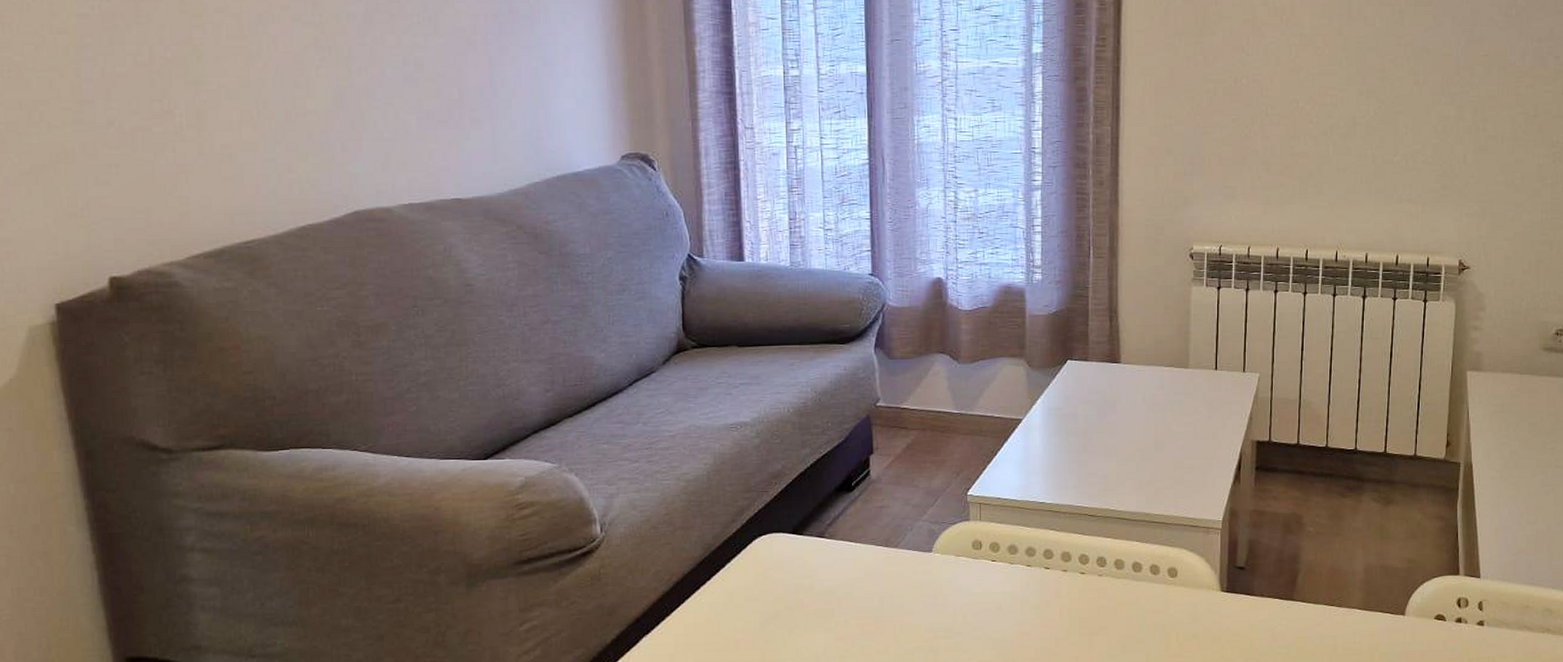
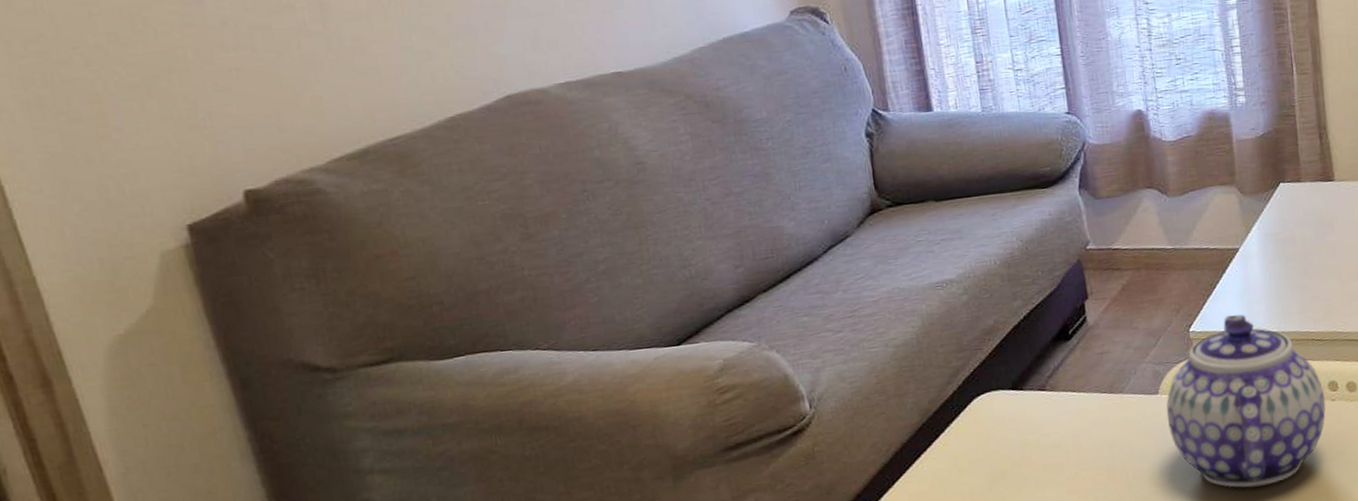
teapot: none [937,483,1093,652] -> present [1166,314,1326,488]

